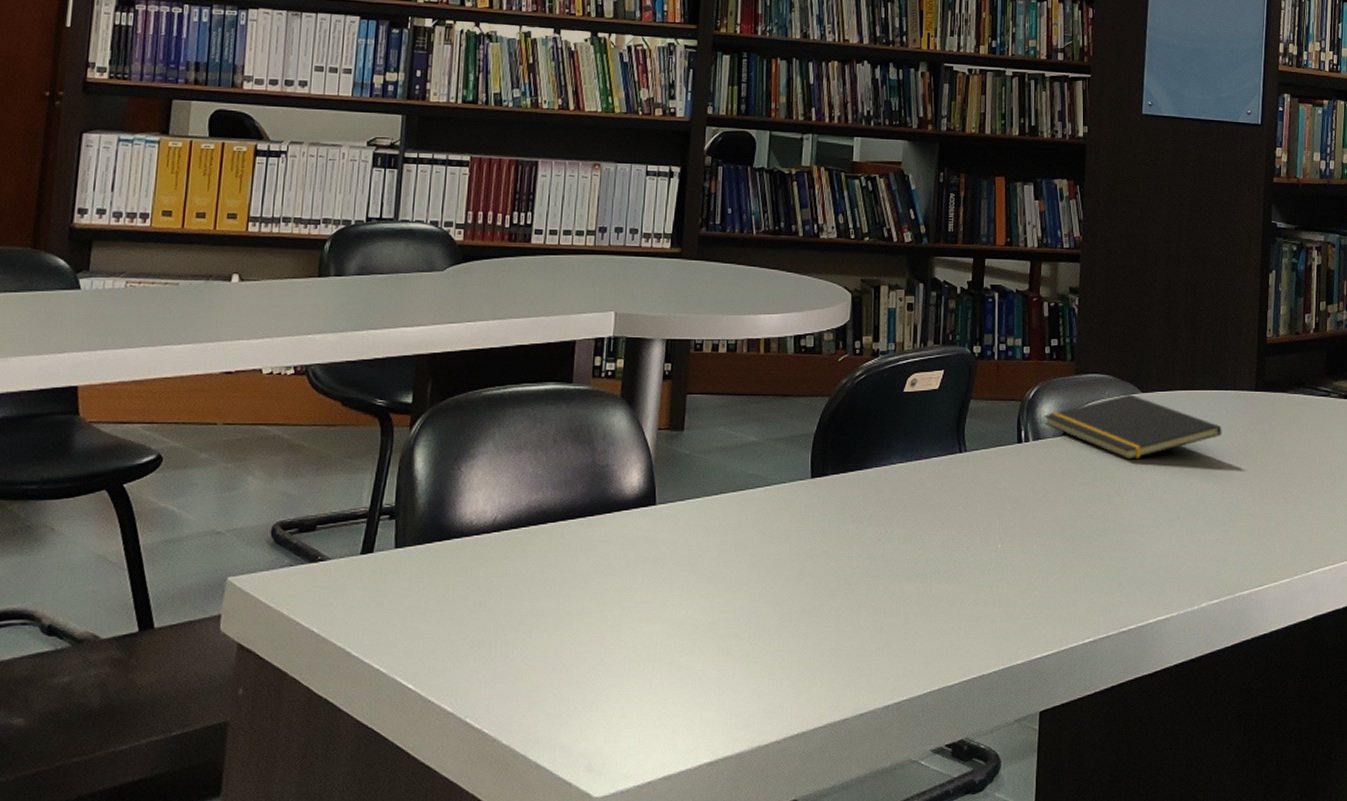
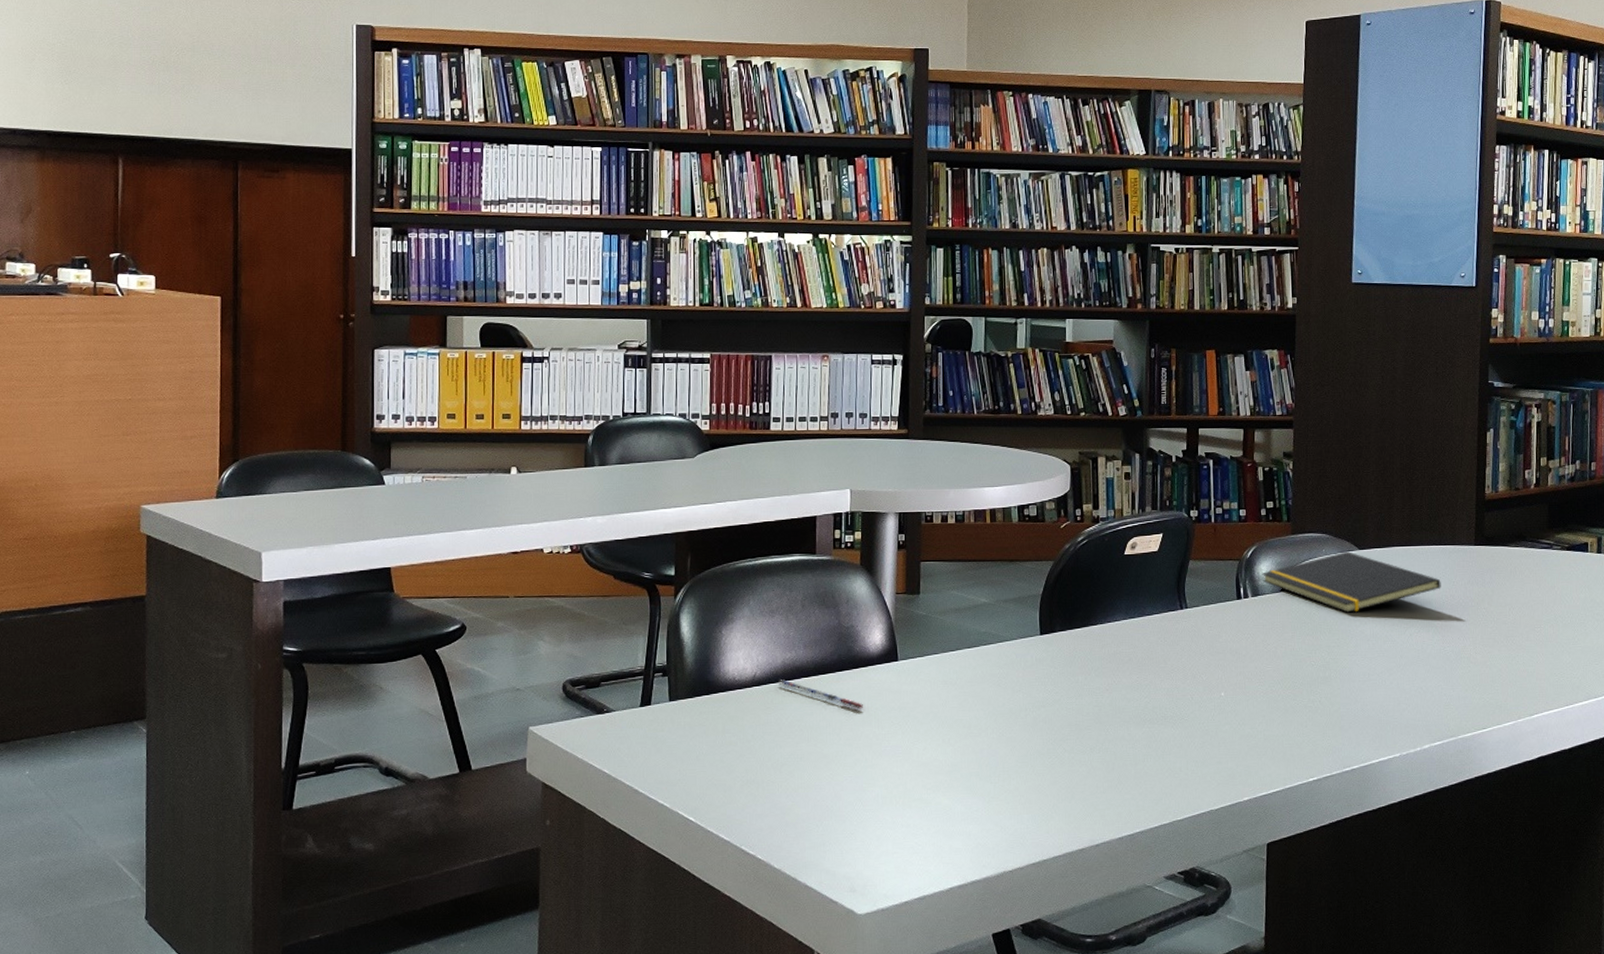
pen: none [521,525,614,560] -> present [778,679,863,709]

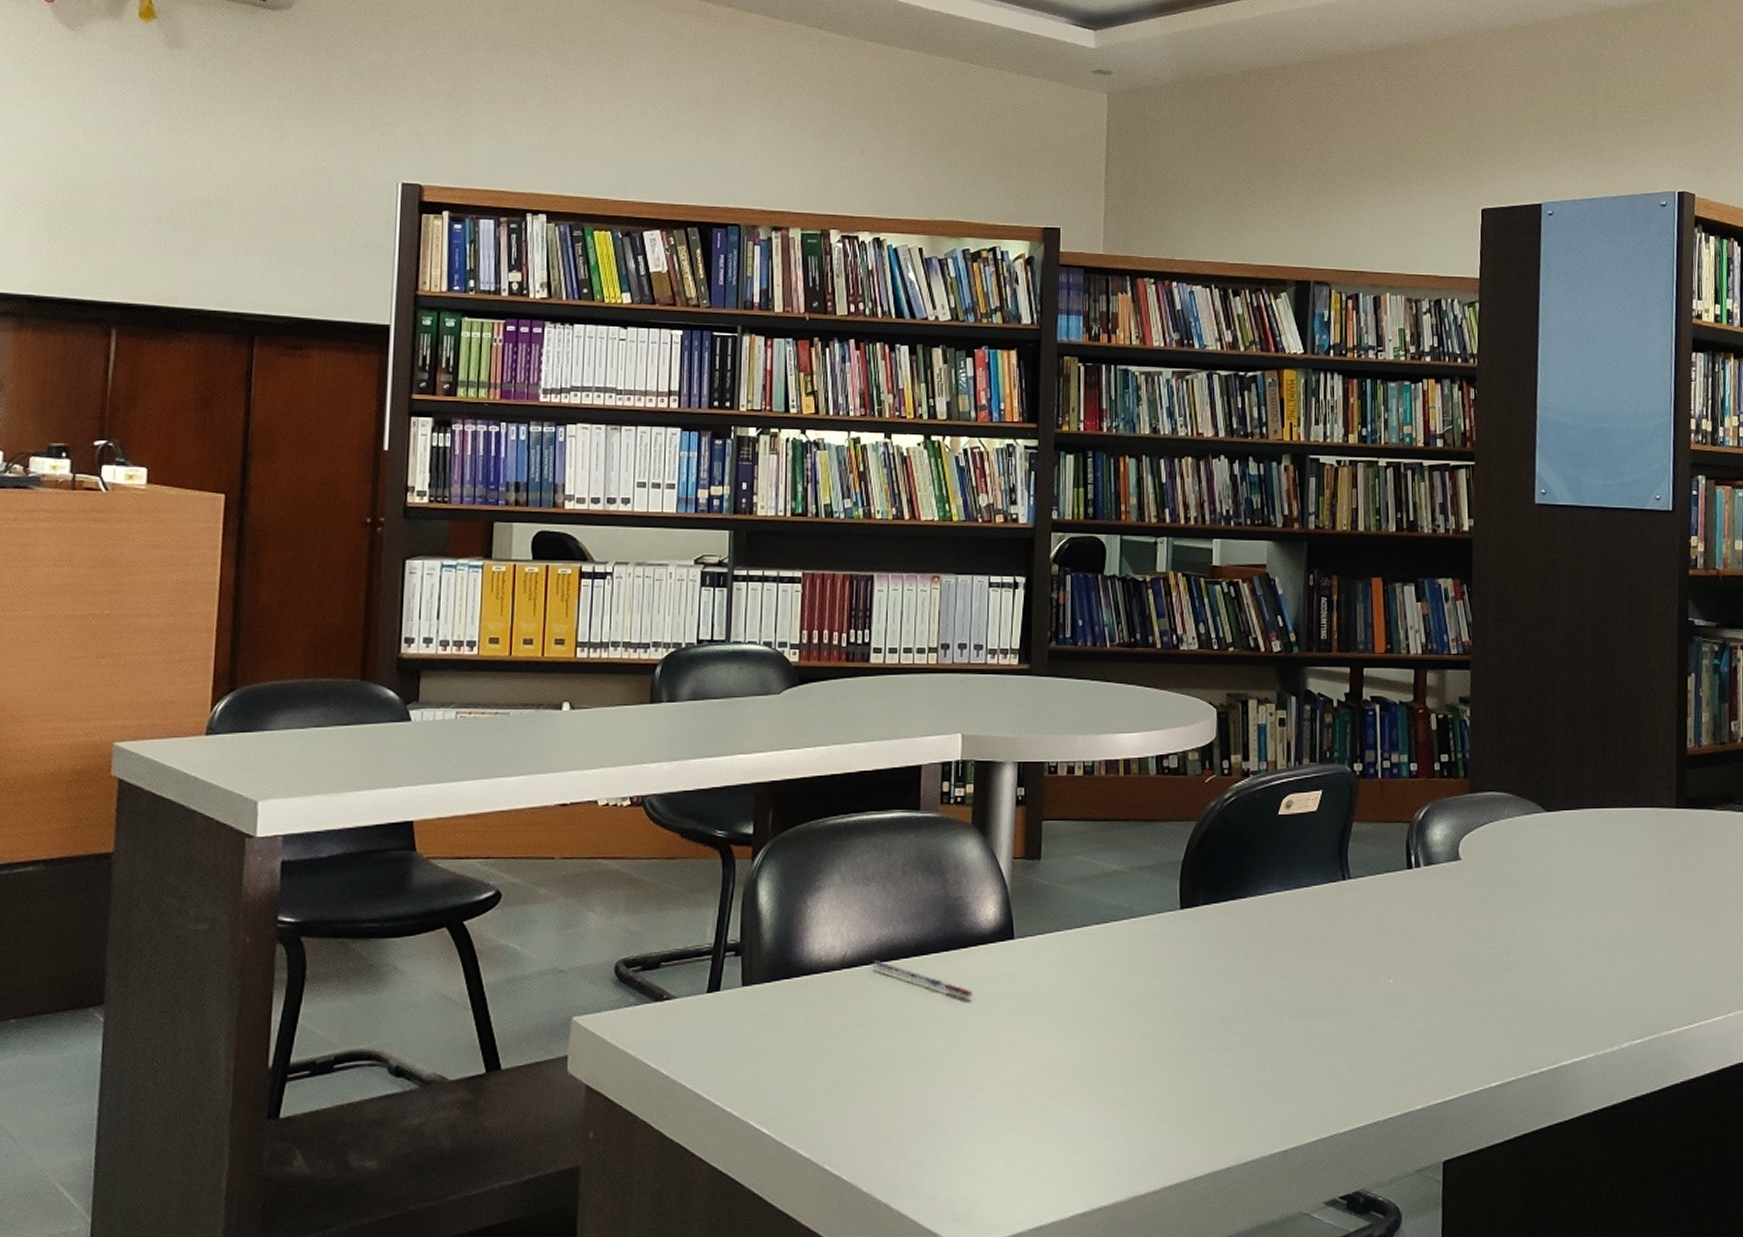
notepad: present [1261,551,1441,613] -> none [1435,814,1639,886]

